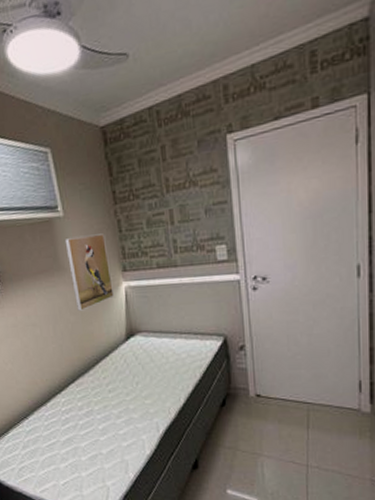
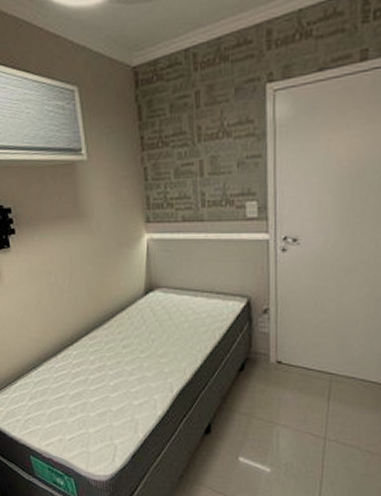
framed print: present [64,233,114,311] -> none [86,181,135,261]

